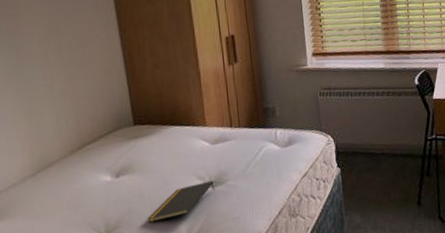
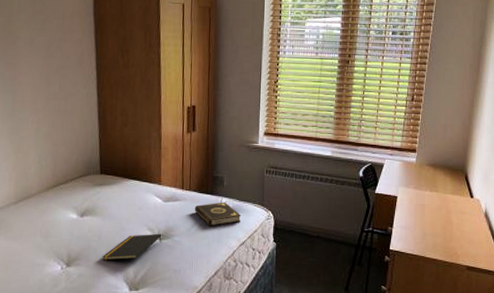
book: none [247,133,299,163] -> present [194,202,241,227]

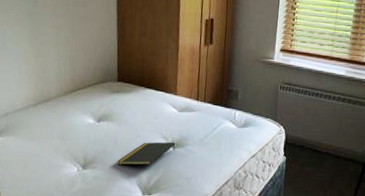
book: present [194,202,241,227] -> none [208,114,253,138]

